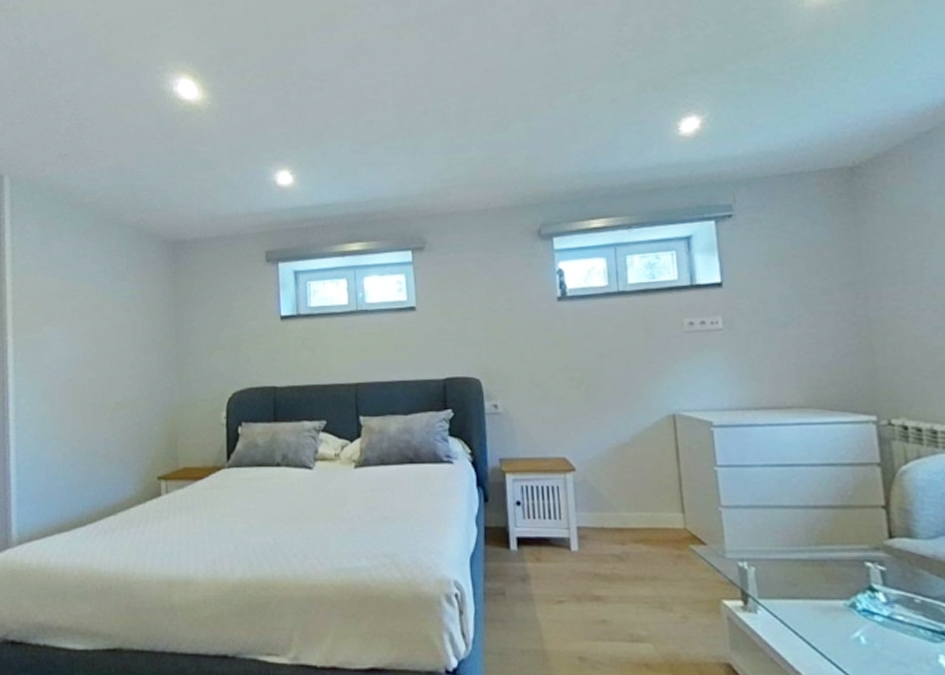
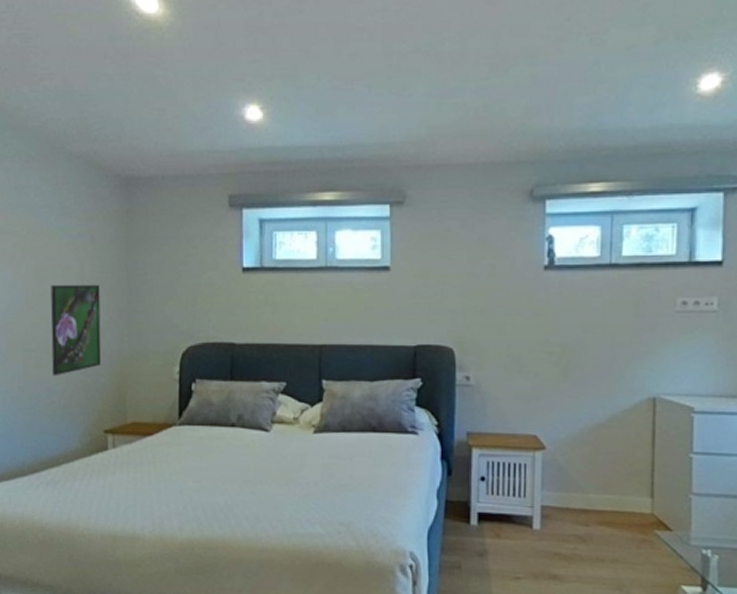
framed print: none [106,339,154,428] -> present [50,284,101,377]

